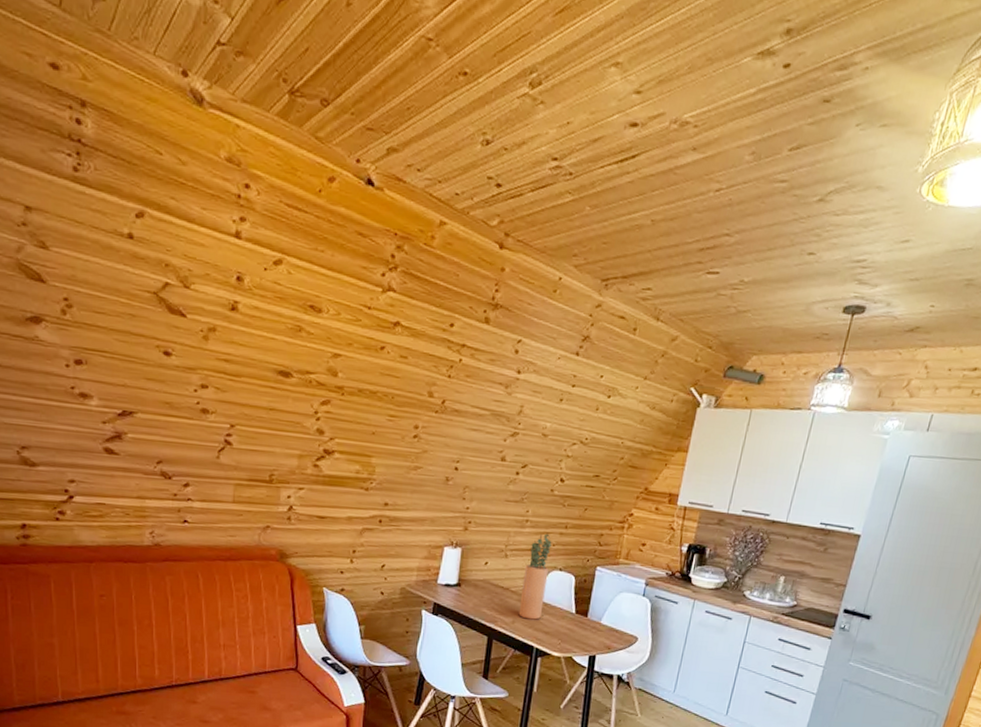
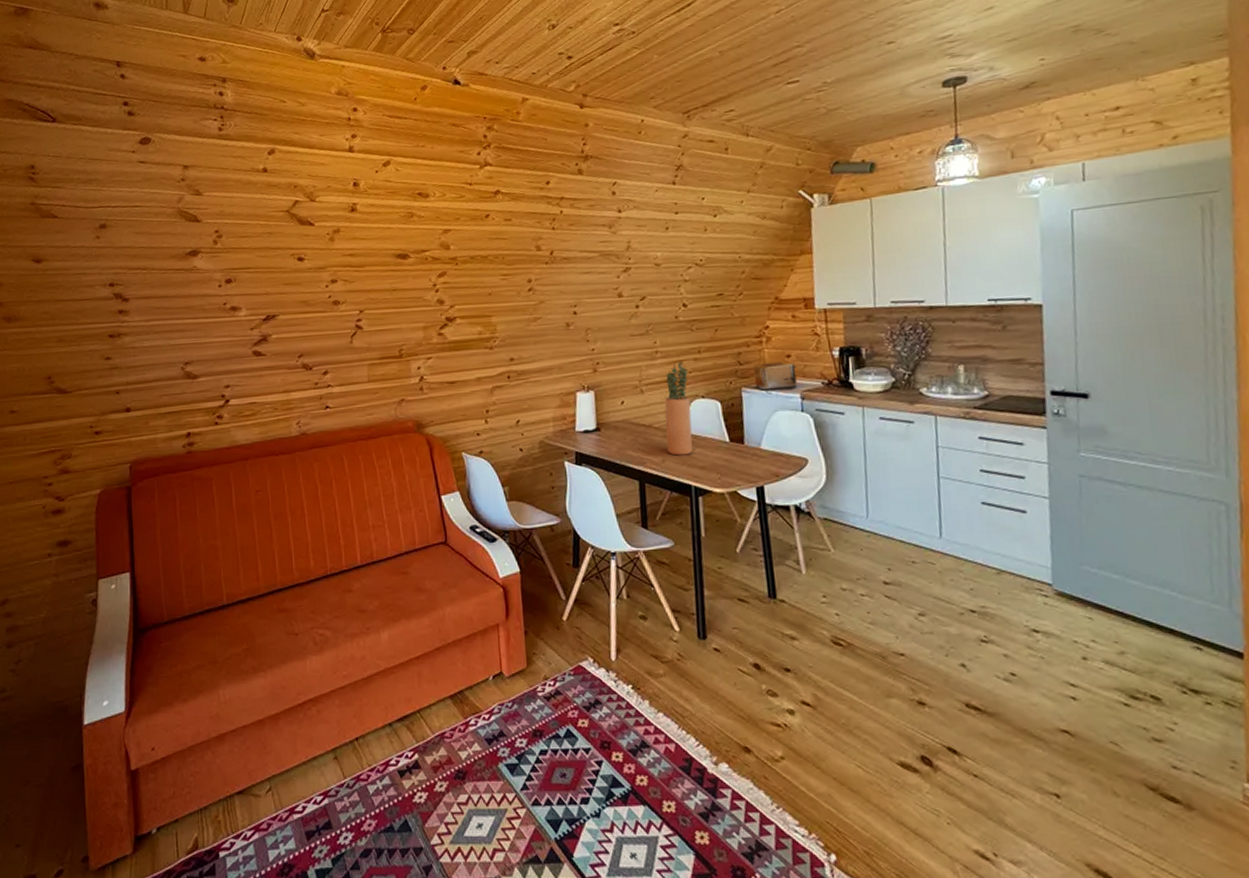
toaster: none [609,546,649,575] -> present [753,361,798,392]

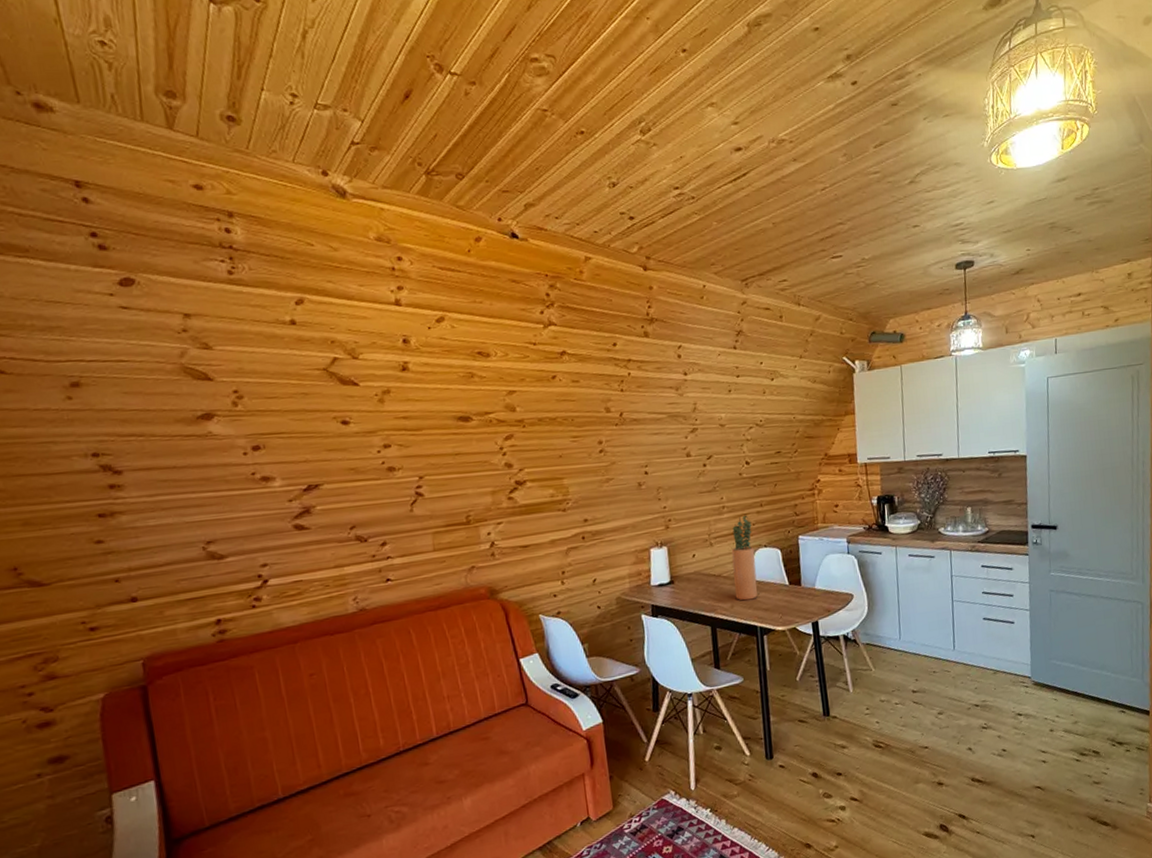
toaster: present [753,361,798,392] -> none [807,510,844,539]

